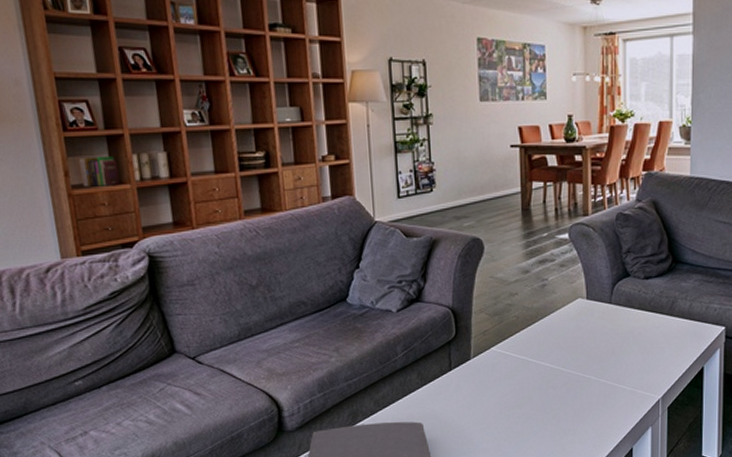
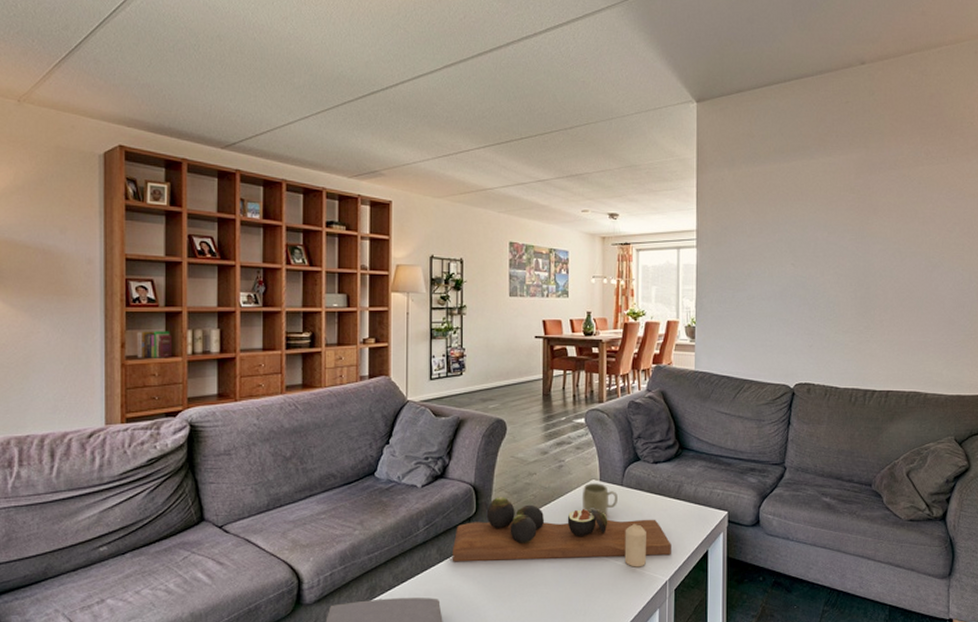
decorative tray: none [434,319,664,386] -> present [453,497,671,562]
mug: none [567,301,606,335] -> present [581,482,618,515]
candle: none [614,343,637,386] -> present [624,524,646,567]

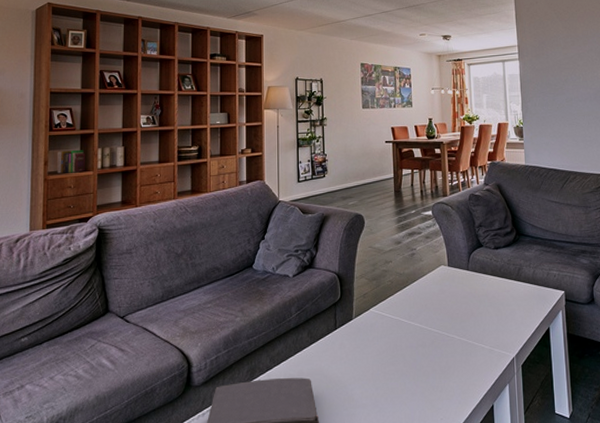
decorative tray: present [453,497,671,562] -> none [322,283,516,344]
mug: present [581,482,618,515] -> none [433,268,465,298]
candle: present [624,524,646,567] -> none [473,305,494,345]

